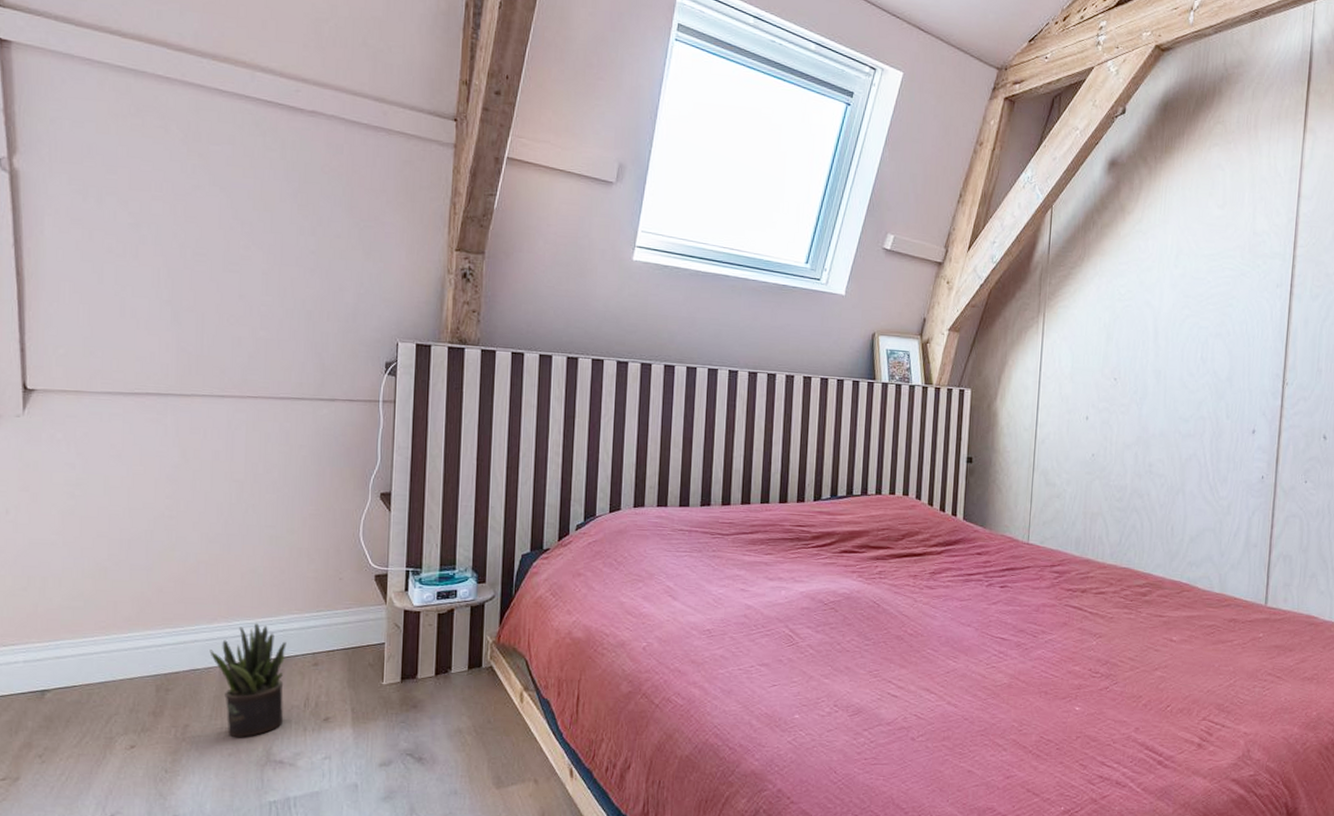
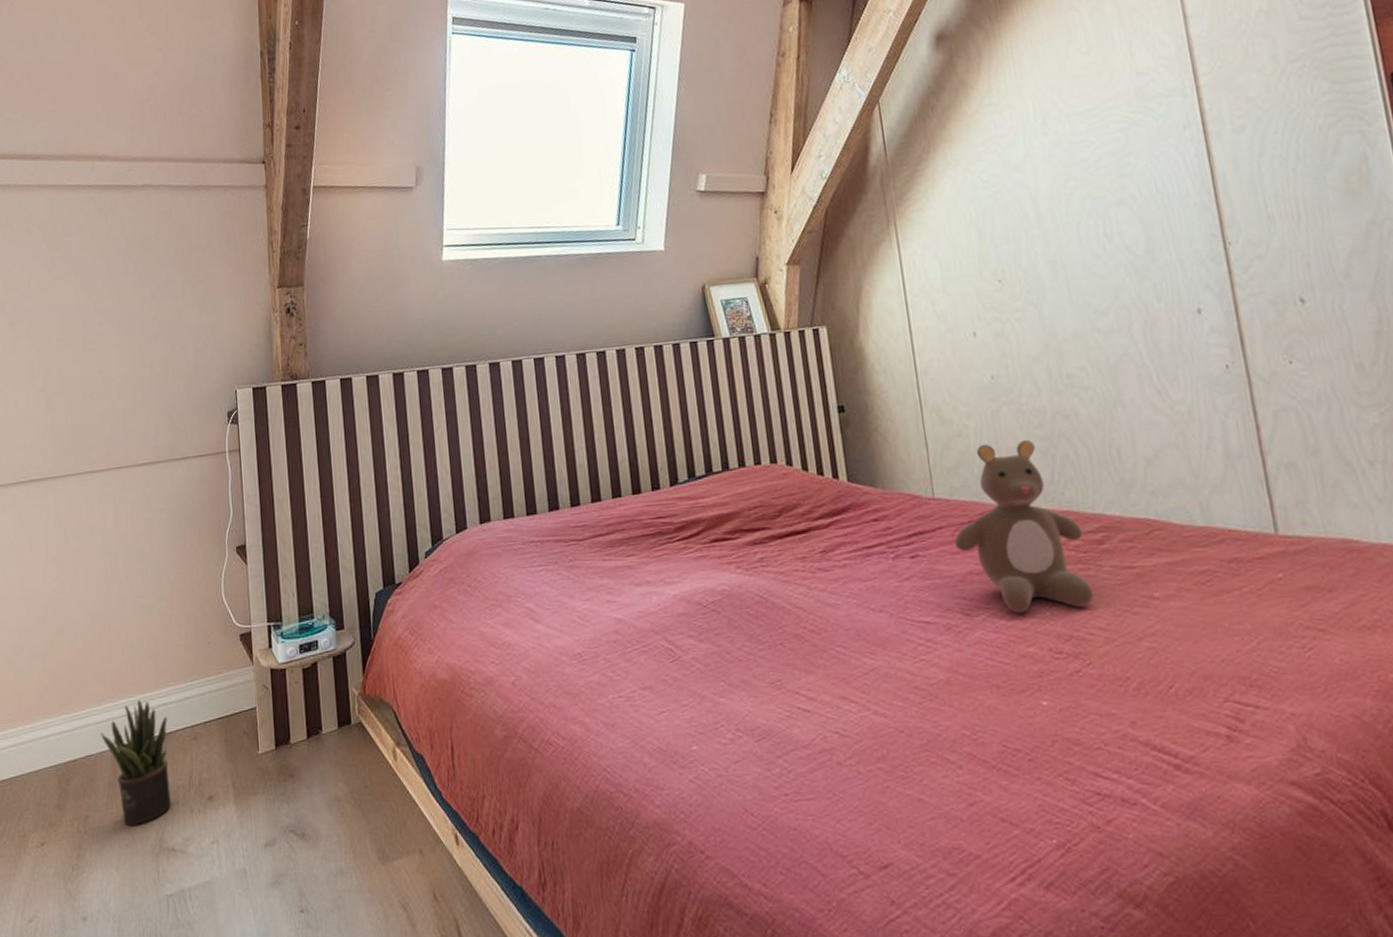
teddy bear: none [1036,506,1134,641] -> present [954,439,1094,613]

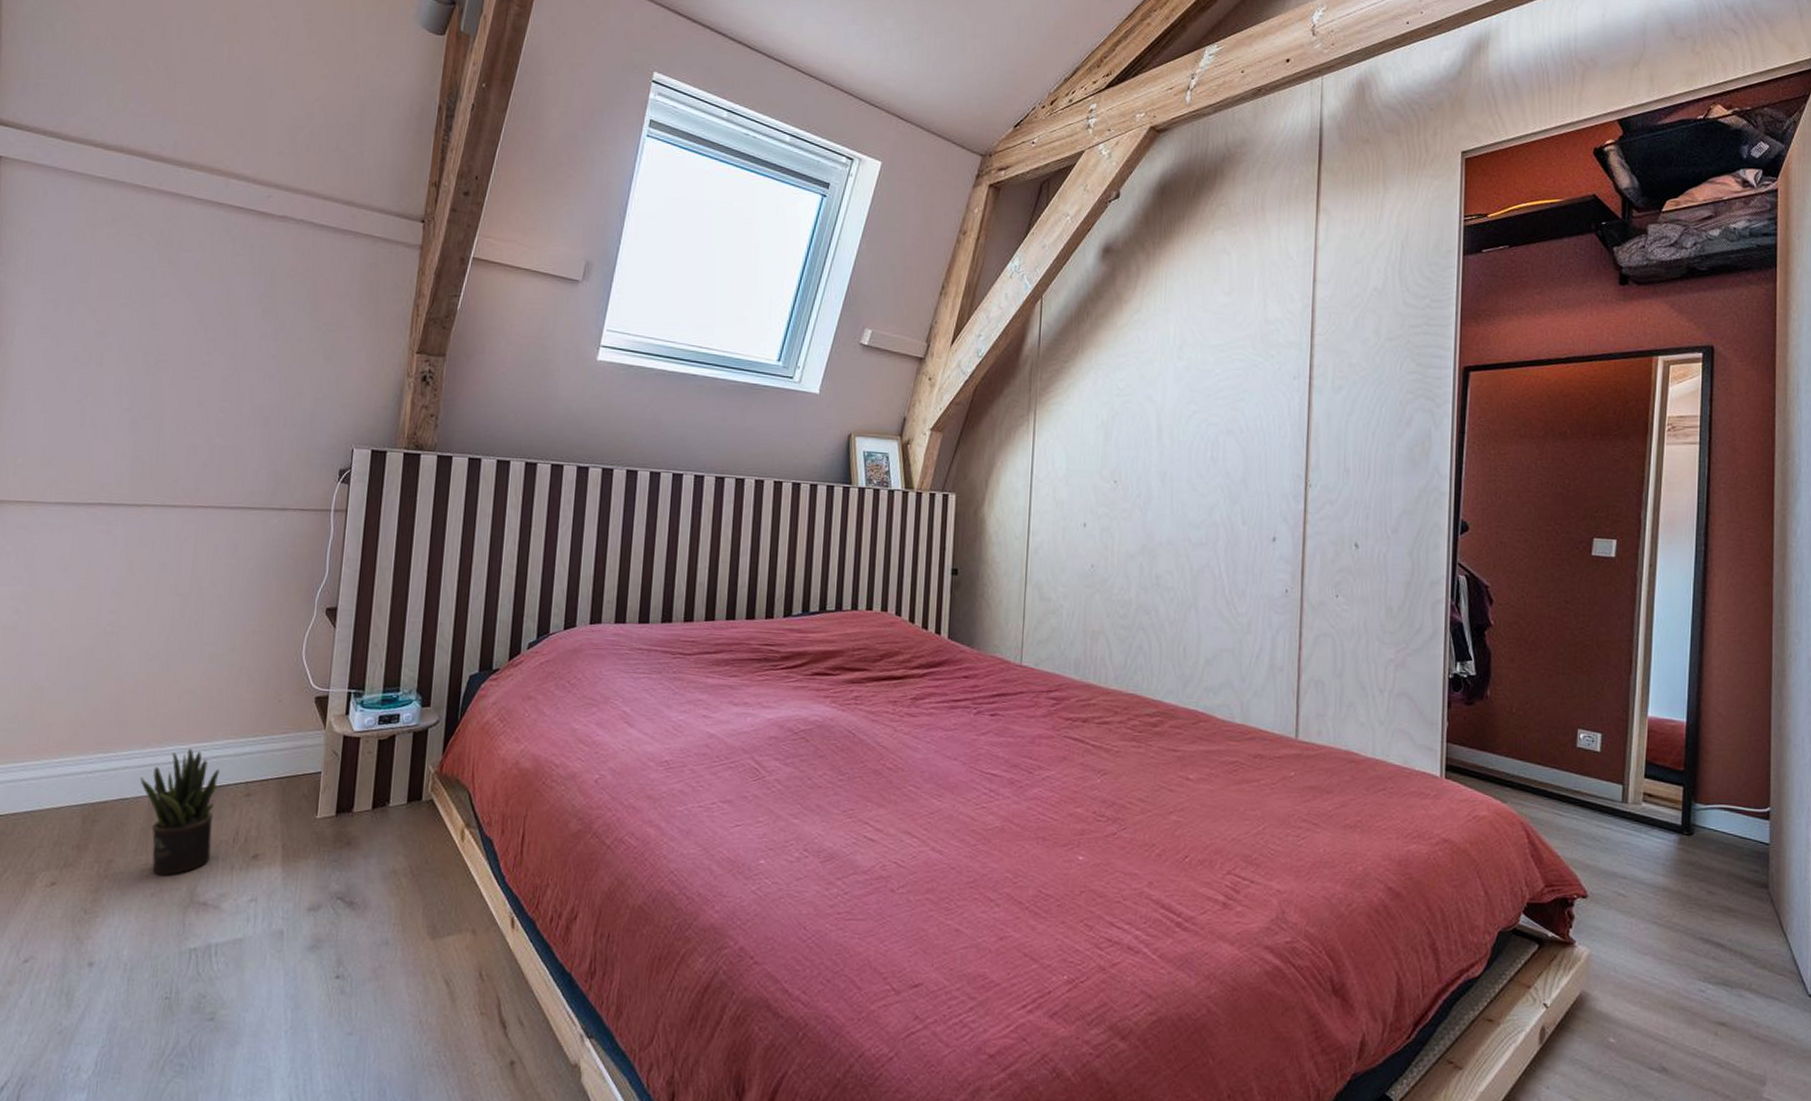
teddy bear: present [954,439,1094,613] -> none [1031,624,1142,779]

